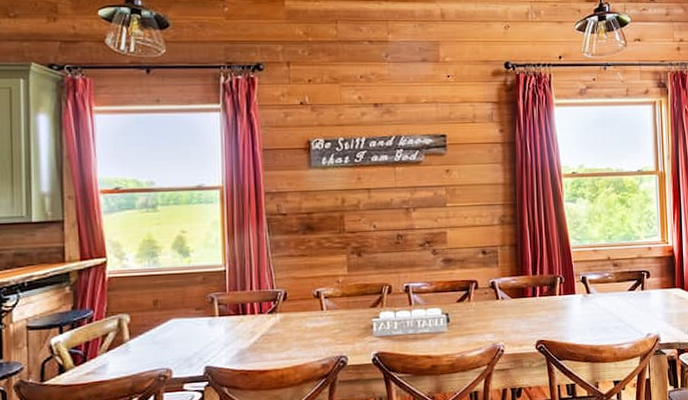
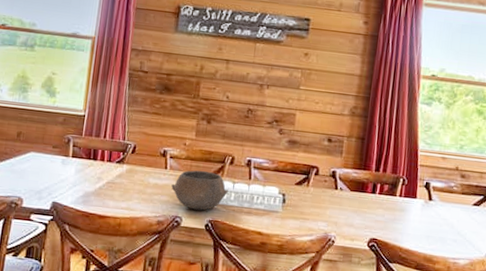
bowl: none [331,304,391,346] -> present [171,170,229,211]

